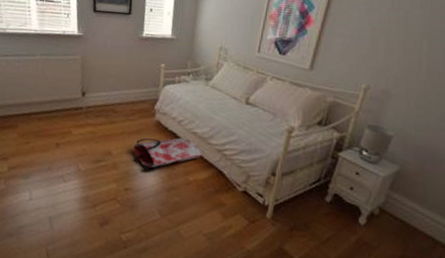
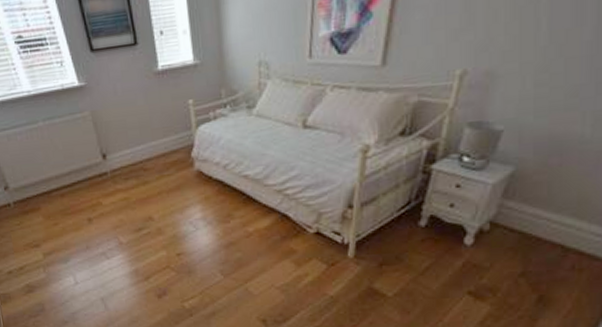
bag: present [133,137,203,171] -> none [176,183,261,230]

